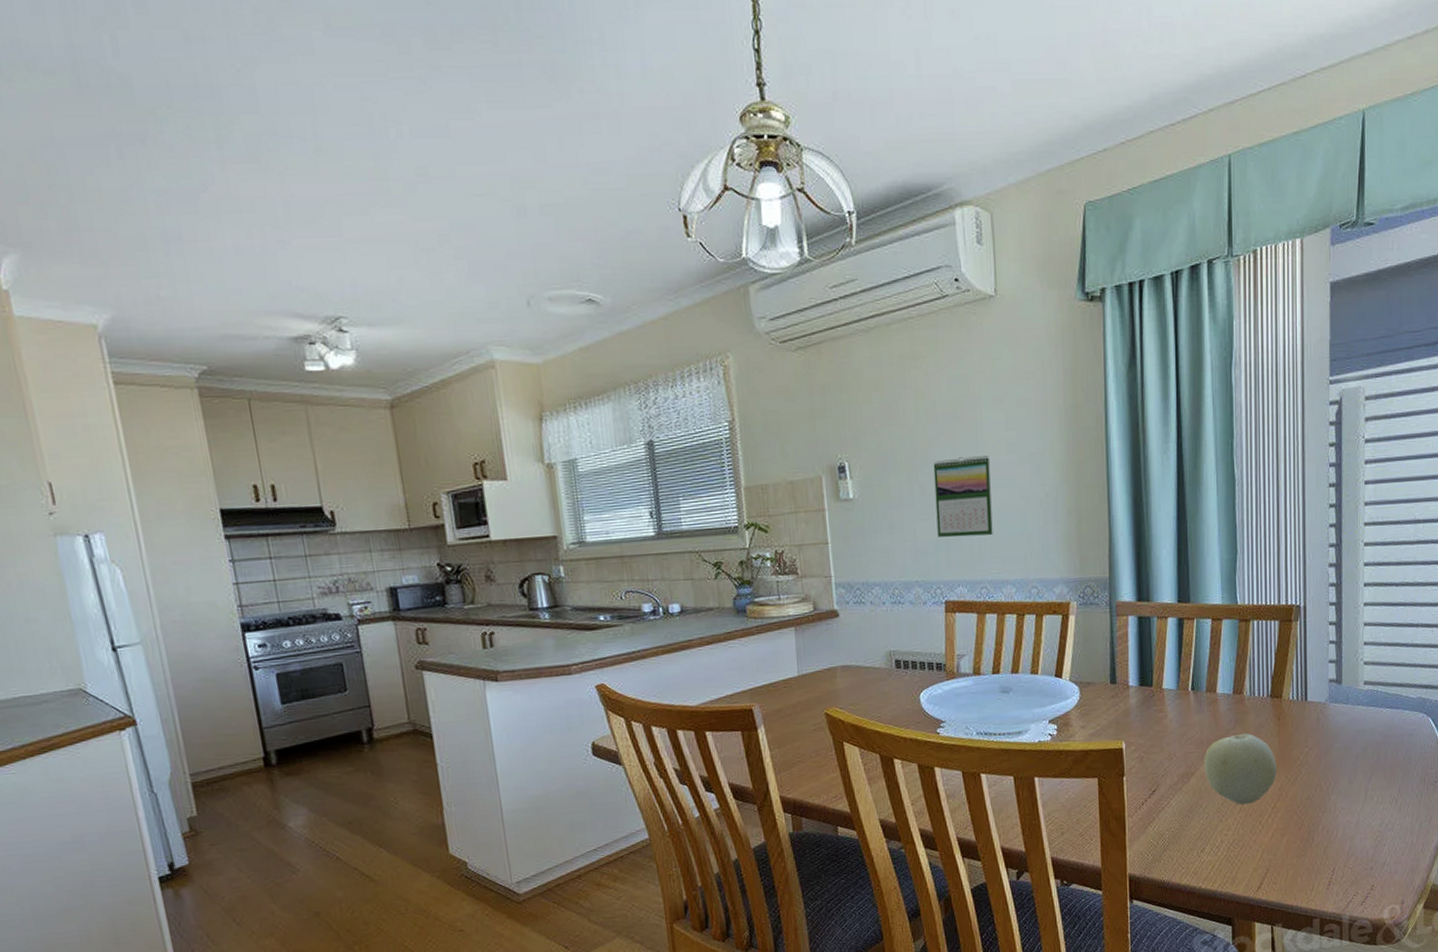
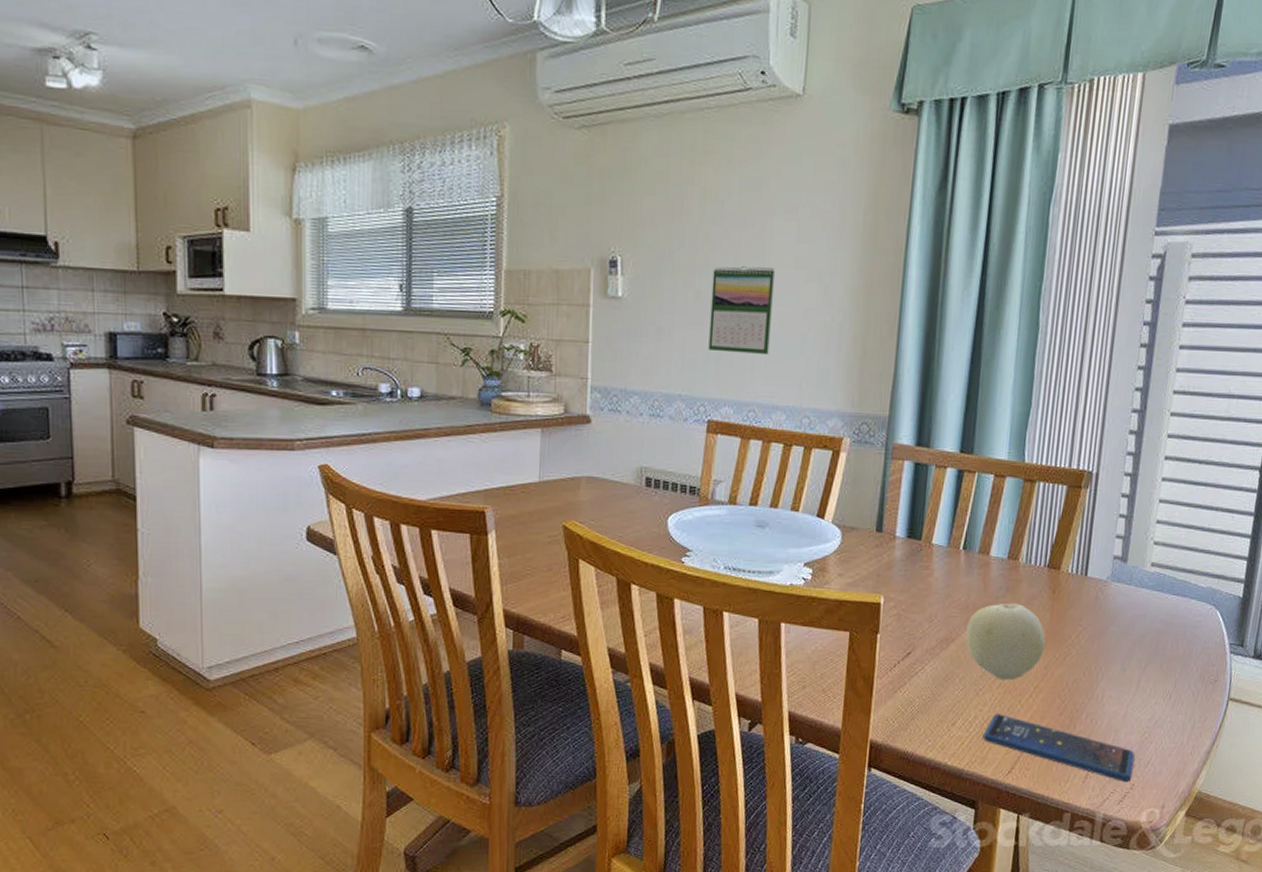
smartphone: none [1230,836,1371,885] -> present [982,714,1135,783]

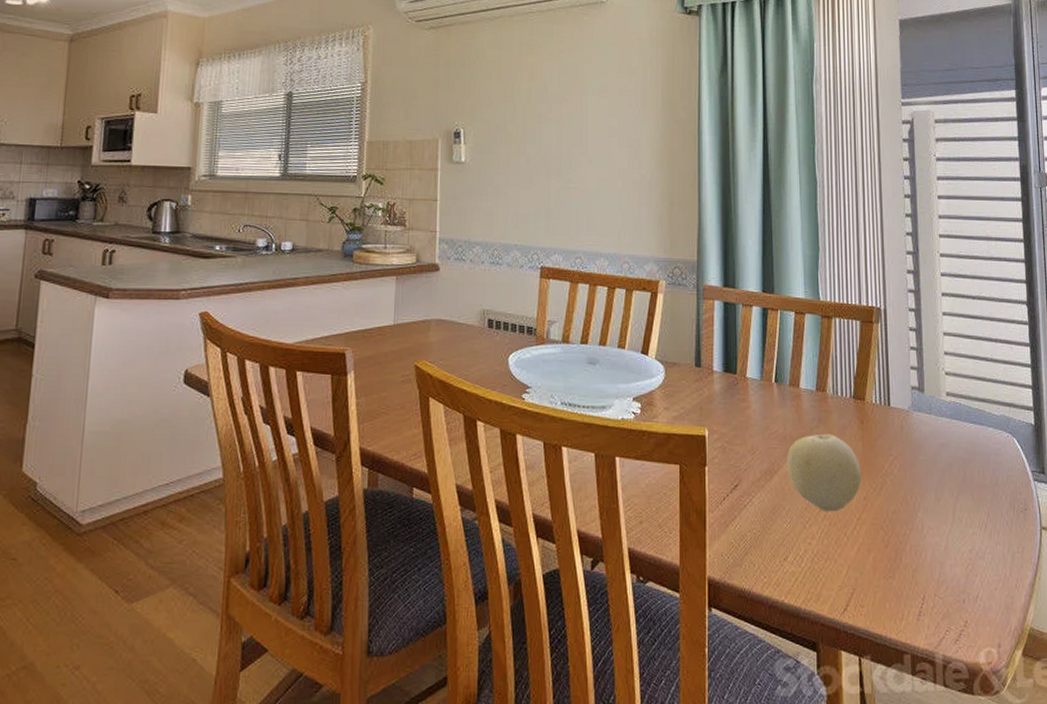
calendar: present [708,265,776,354] -> none [539,134,592,208]
smartphone: present [982,714,1135,783] -> none [815,547,964,620]

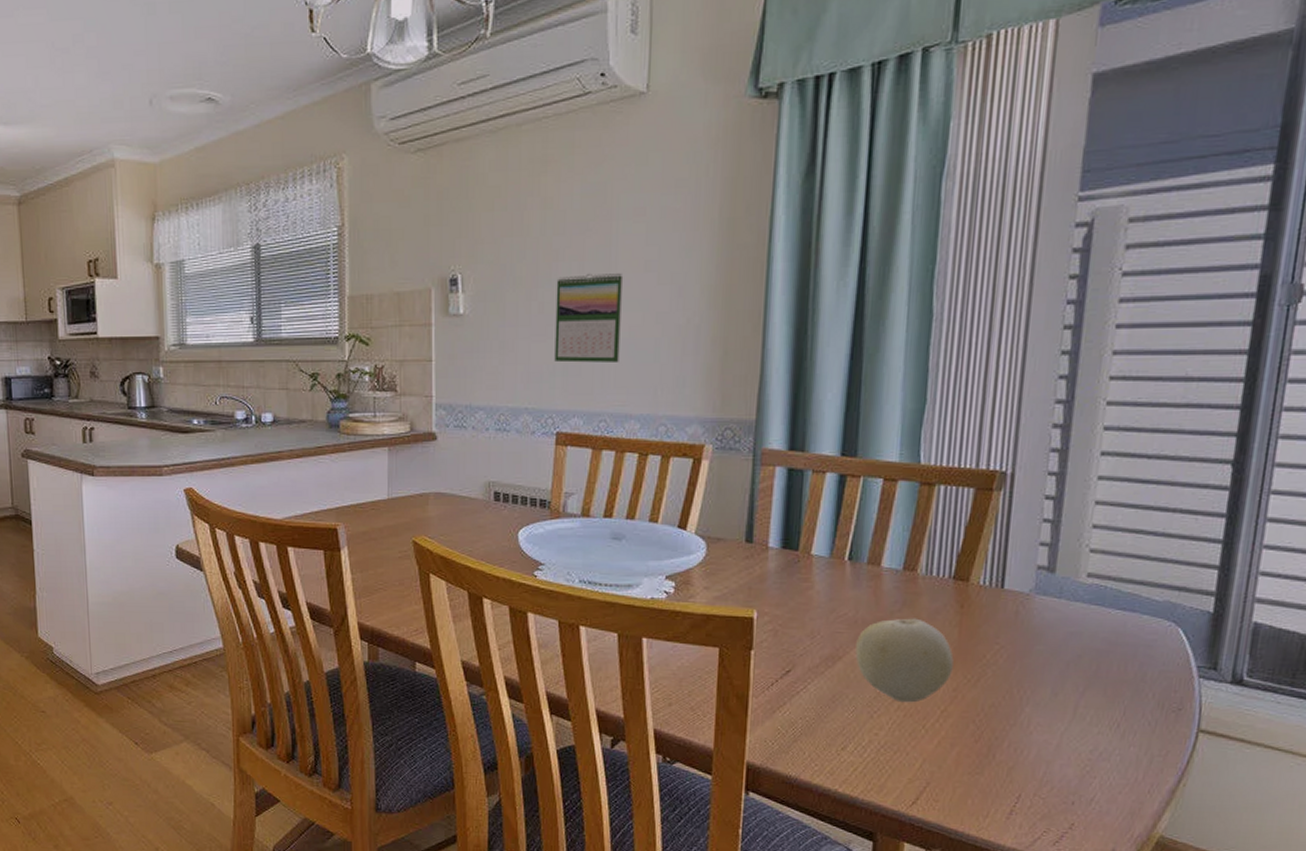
calendar: none [539,134,592,208] -> present [554,273,624,363]

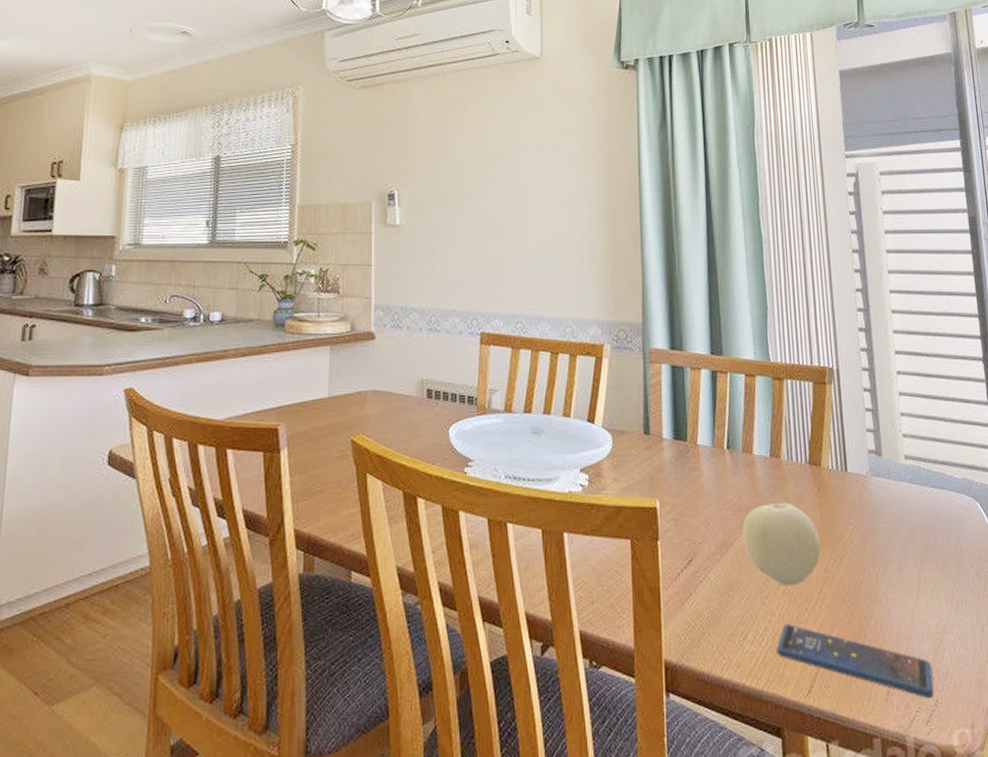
calendar: present [554,273,624,363] -> none [477,194,531,270]
smartphone: none [879,739,1074,822] -> present [776,624,934,699]

